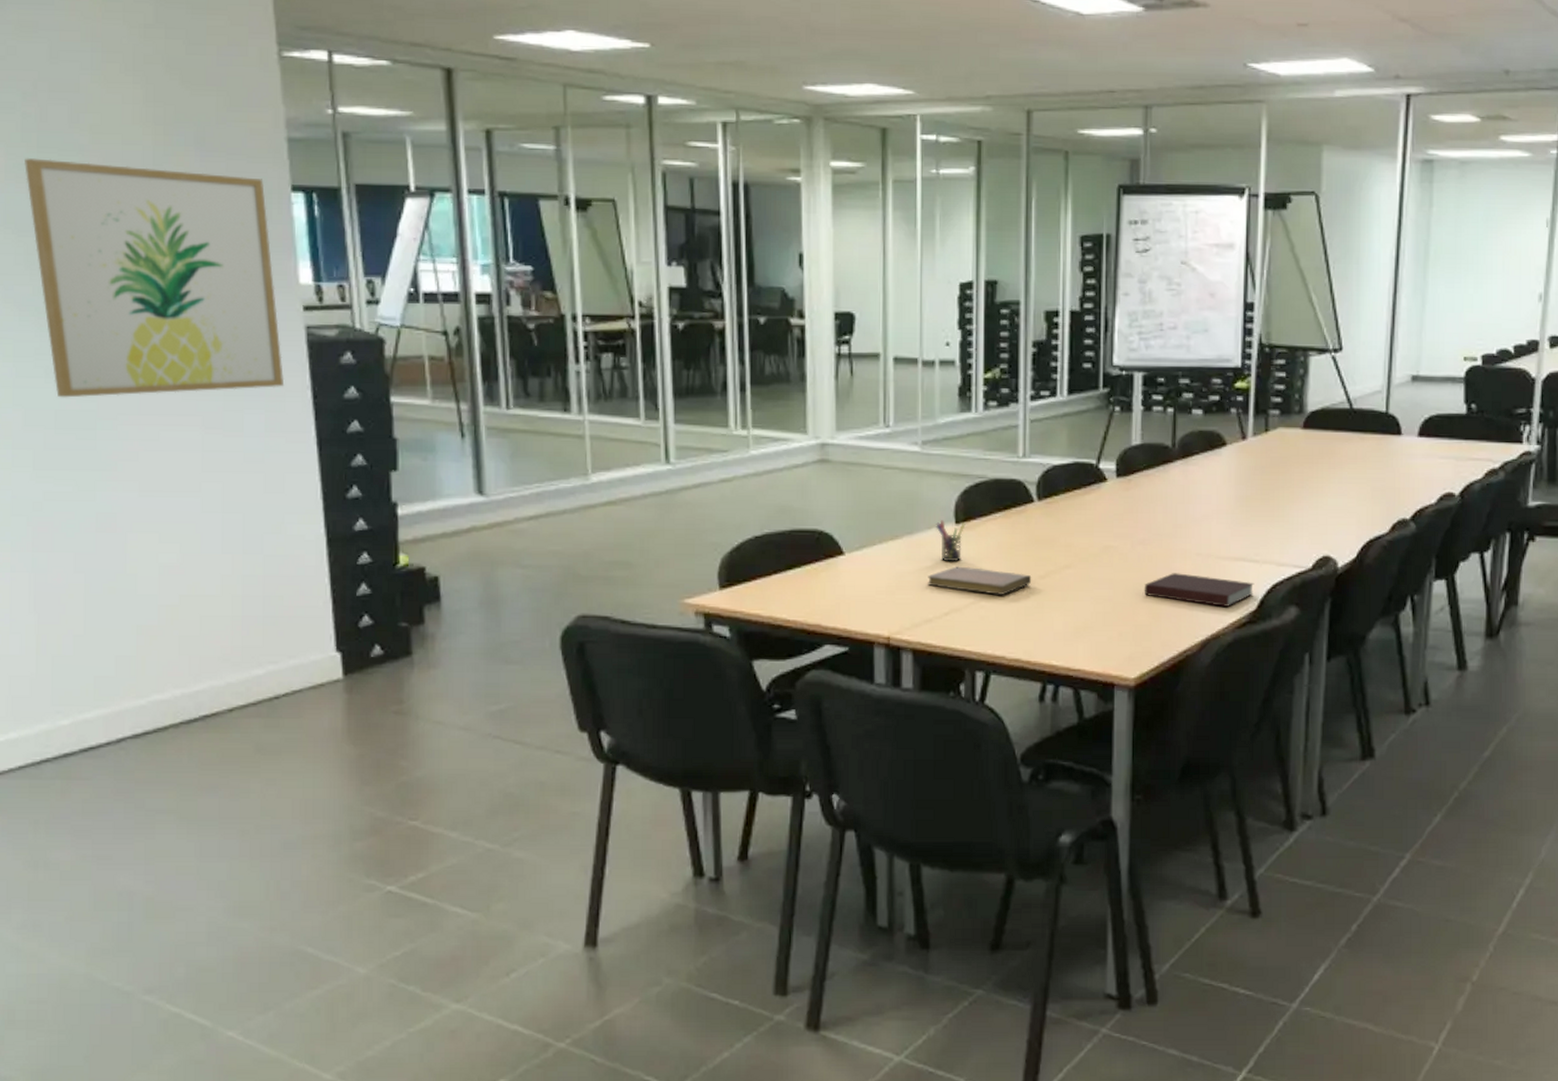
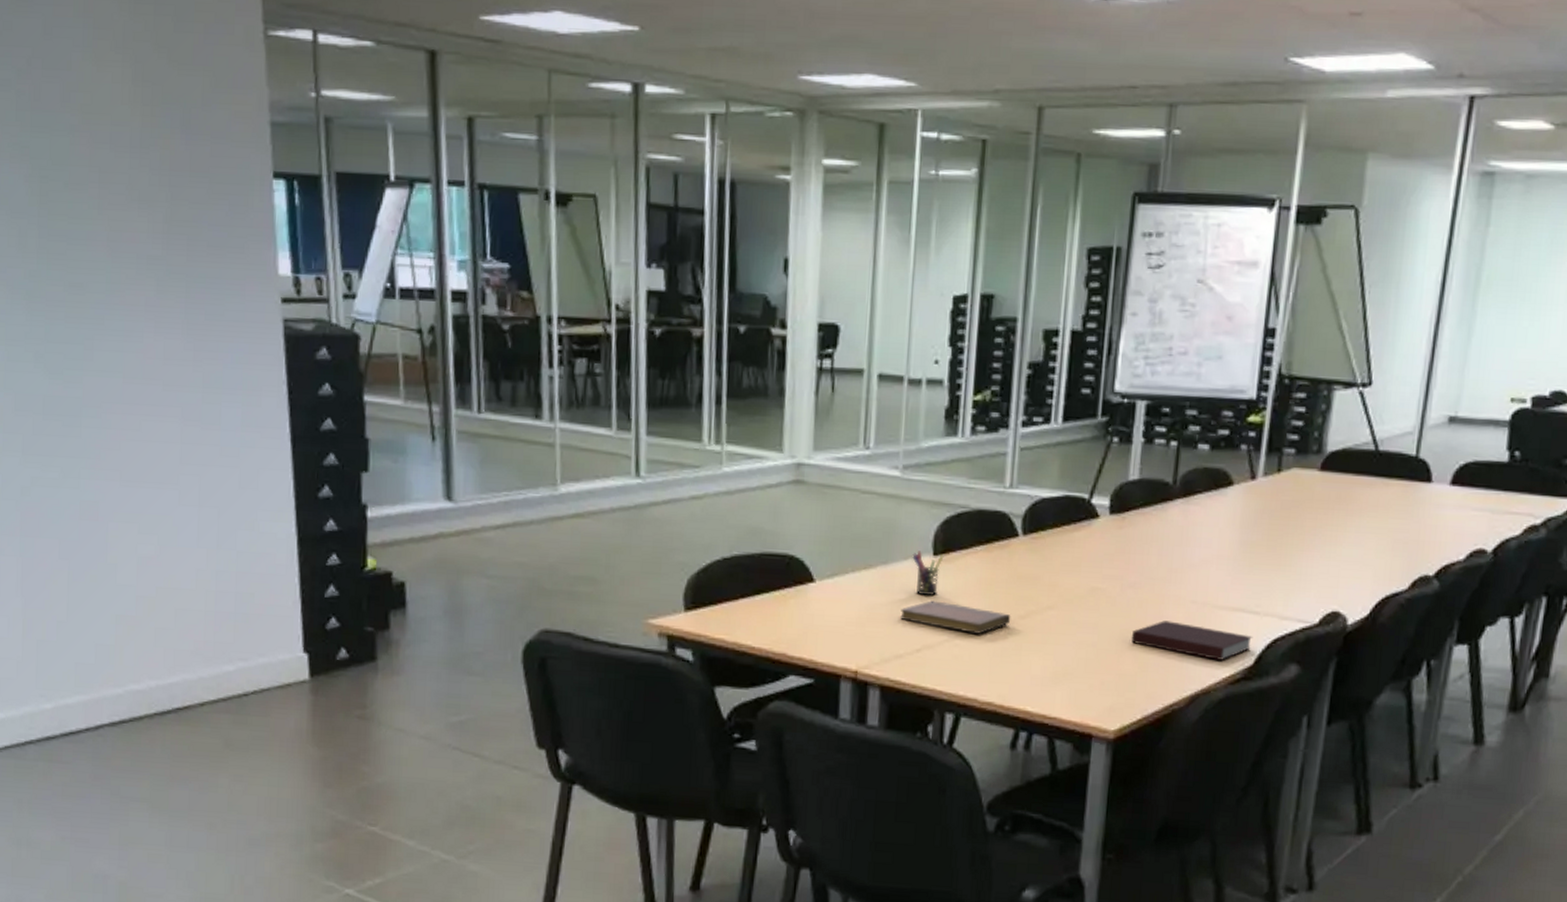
wall art: present [25,158,285,398] -> none [18,138,262,384]

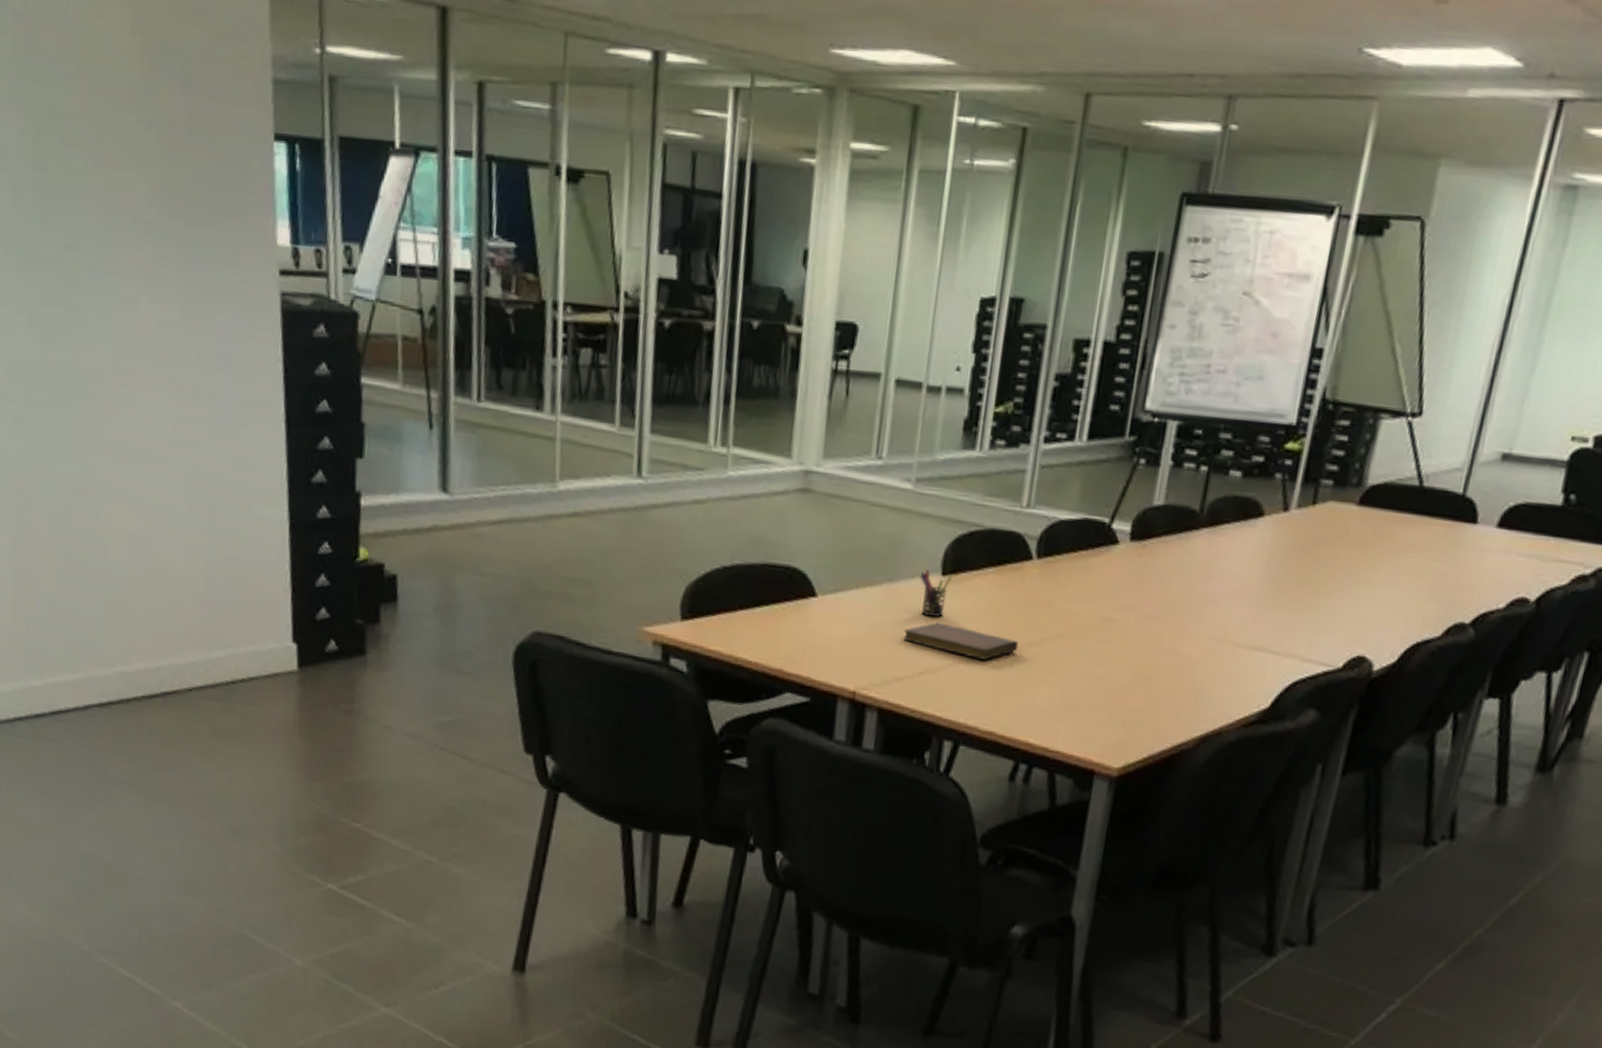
notebook: present [1131,620,1253,660] -> none [1142,656,1272,701]

